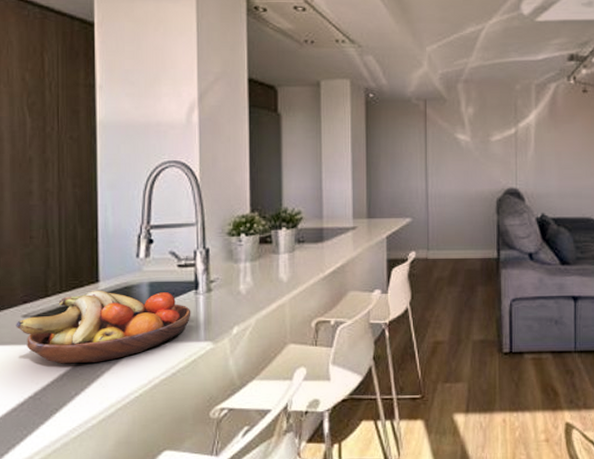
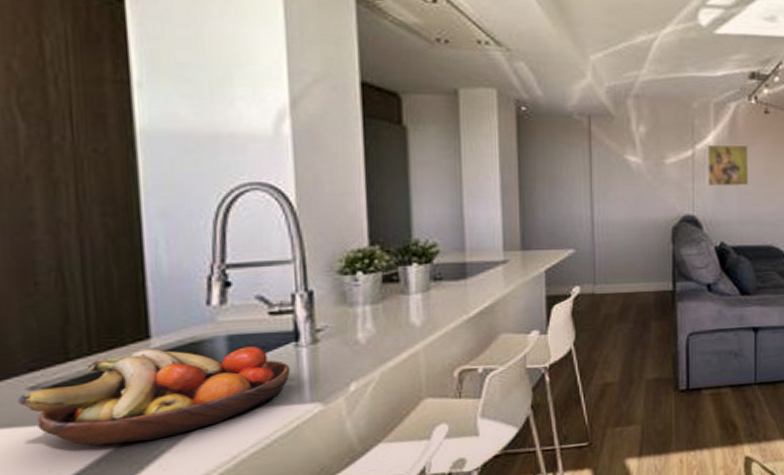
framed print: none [529,122,568,162] -> present [707,144,749,187]

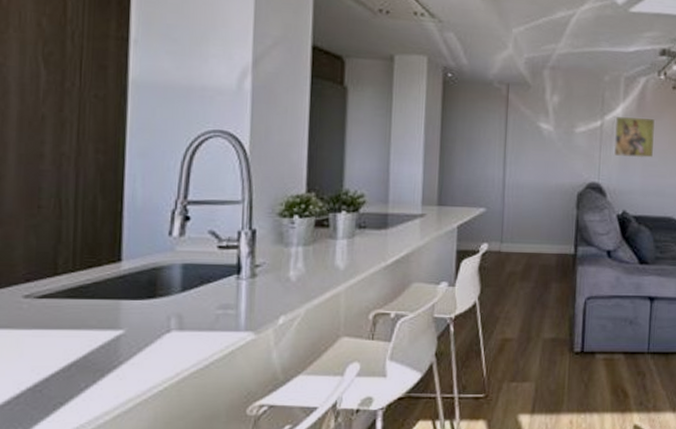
fruit bowl: present [17,346,291,446] -> none [14,270,231,352]

